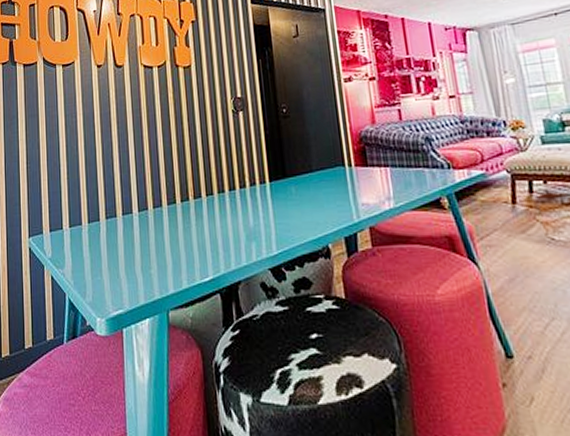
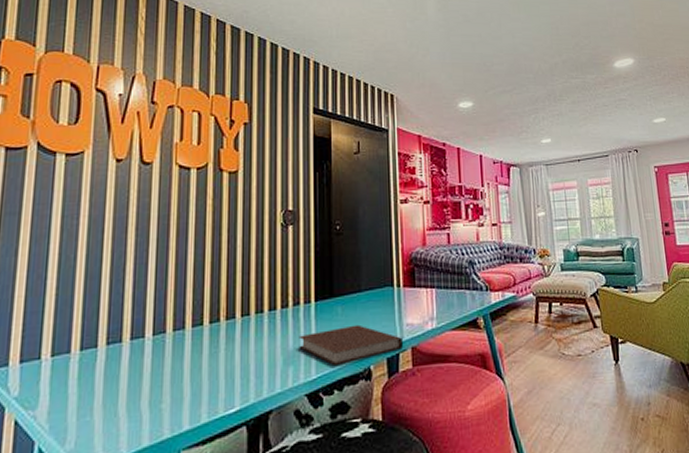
notebook: none [258,204,361,244] -> present [299,324,404,367]

